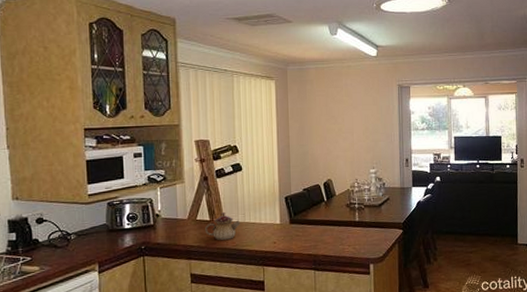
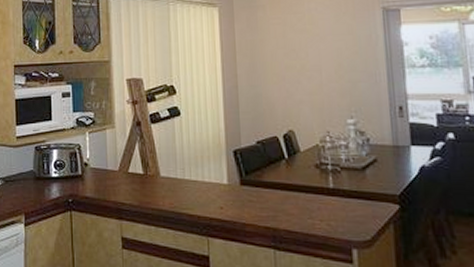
teapot: present [205,212,240,241] -> none [138,165,179,200]

